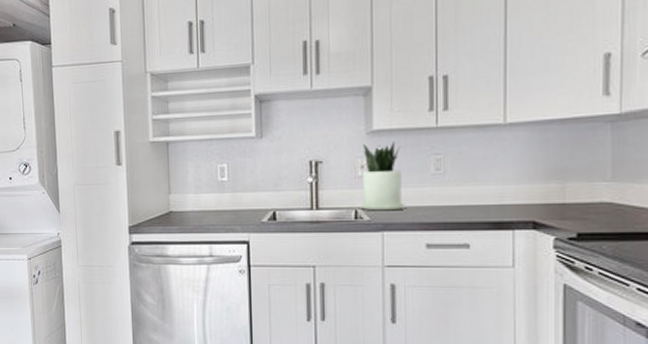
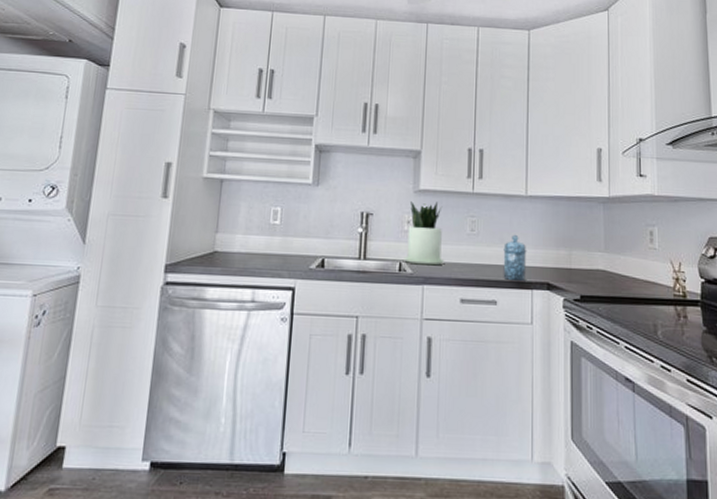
canister: none [476,169,507,221] -> present [503,234,527,281]

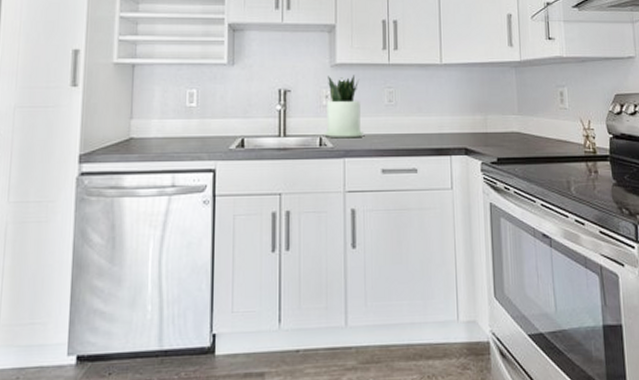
canister: present [503,234,527,281] -> none [421,102,444,147]

